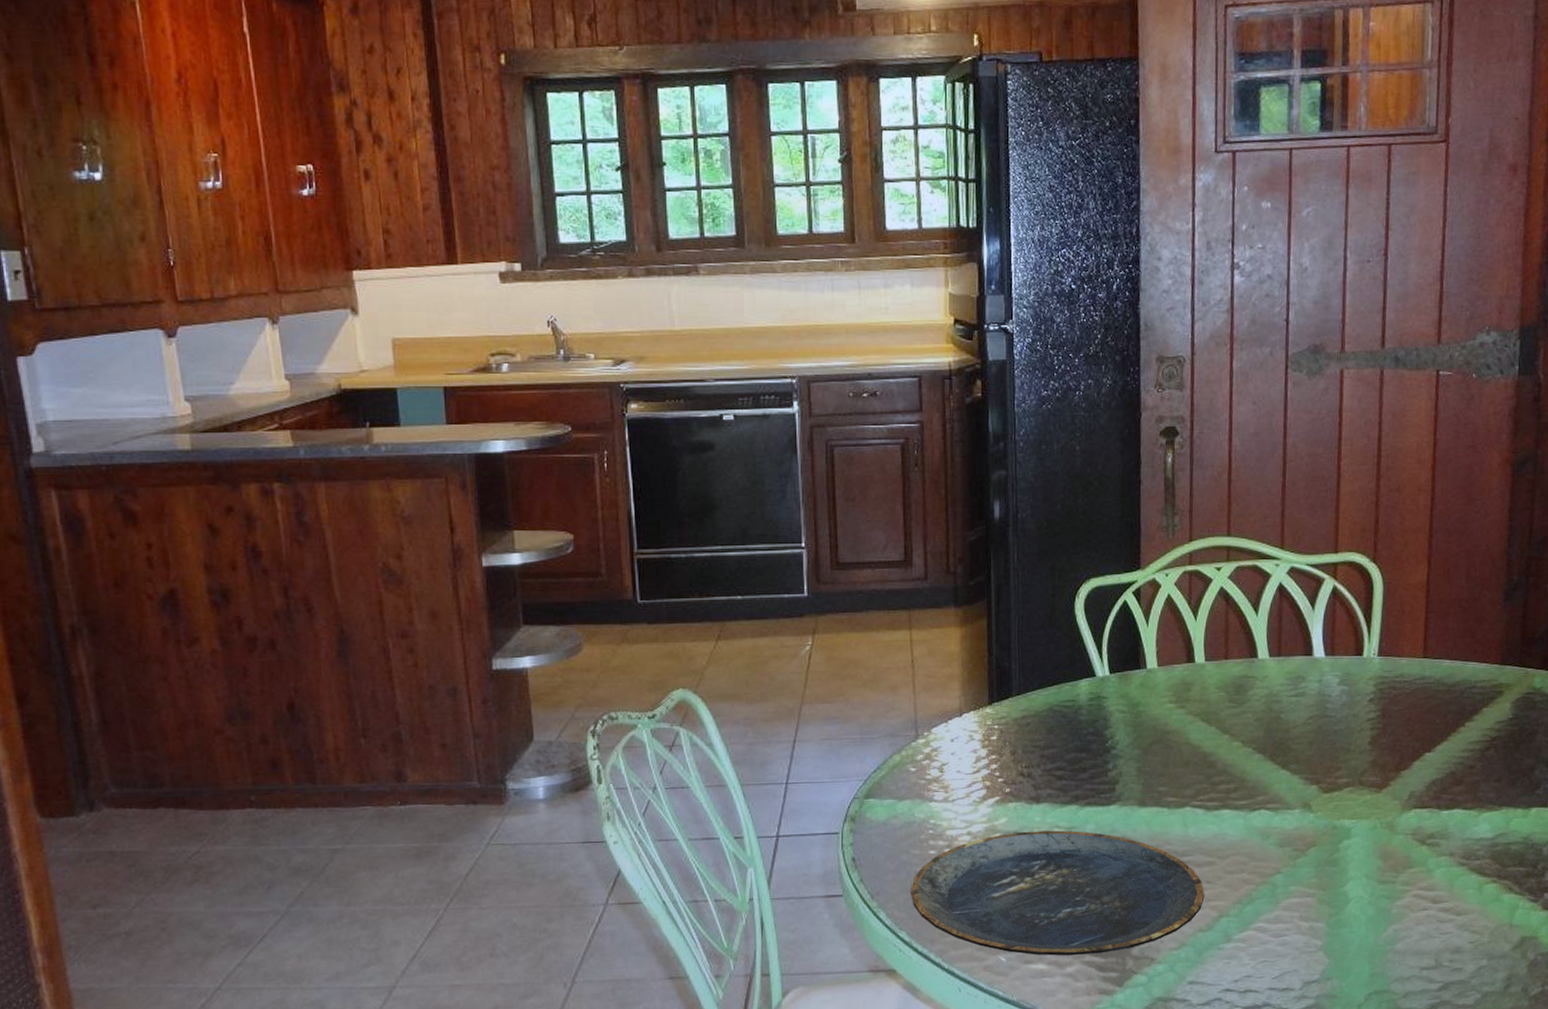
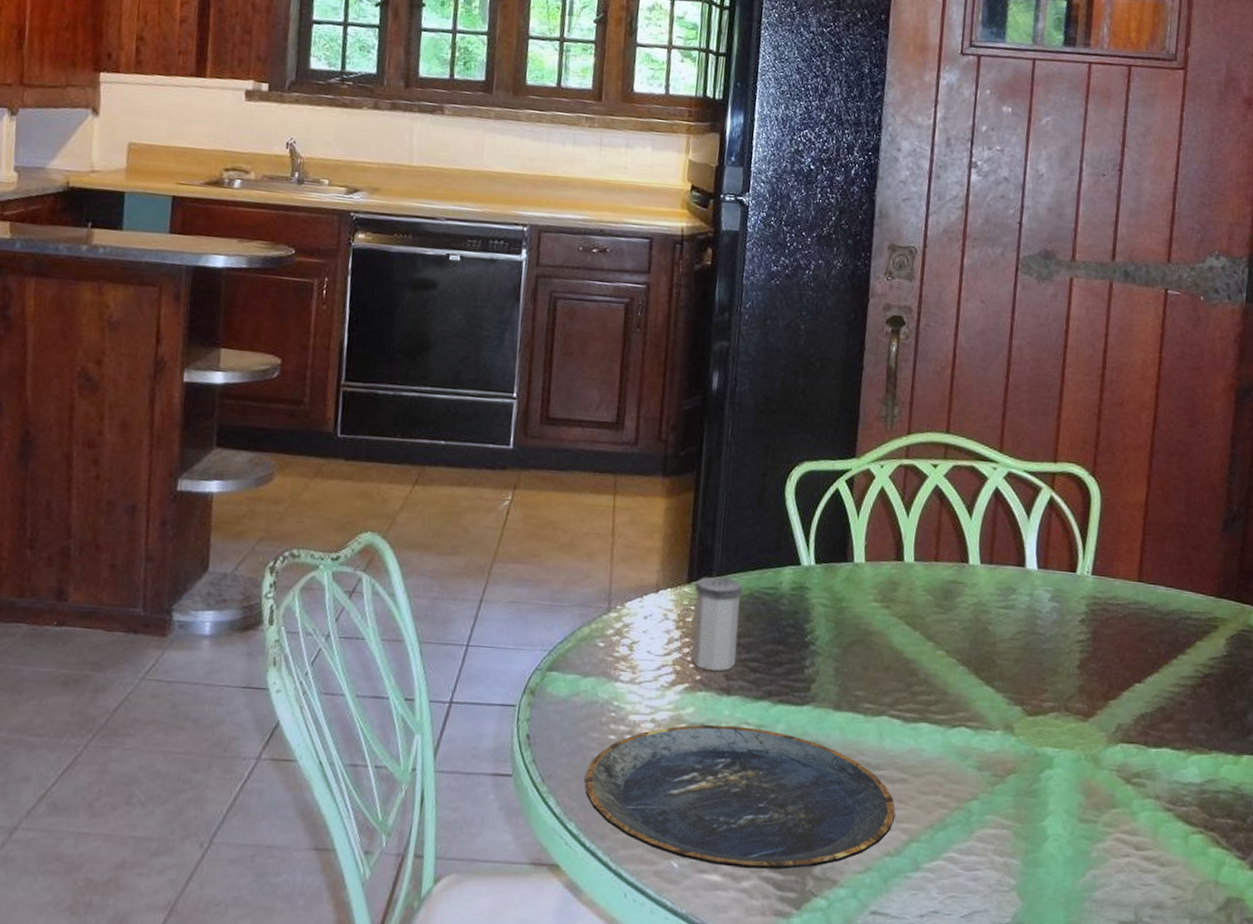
salt shaker: none [996,695,1043,783] -> present [691,576,744,671]

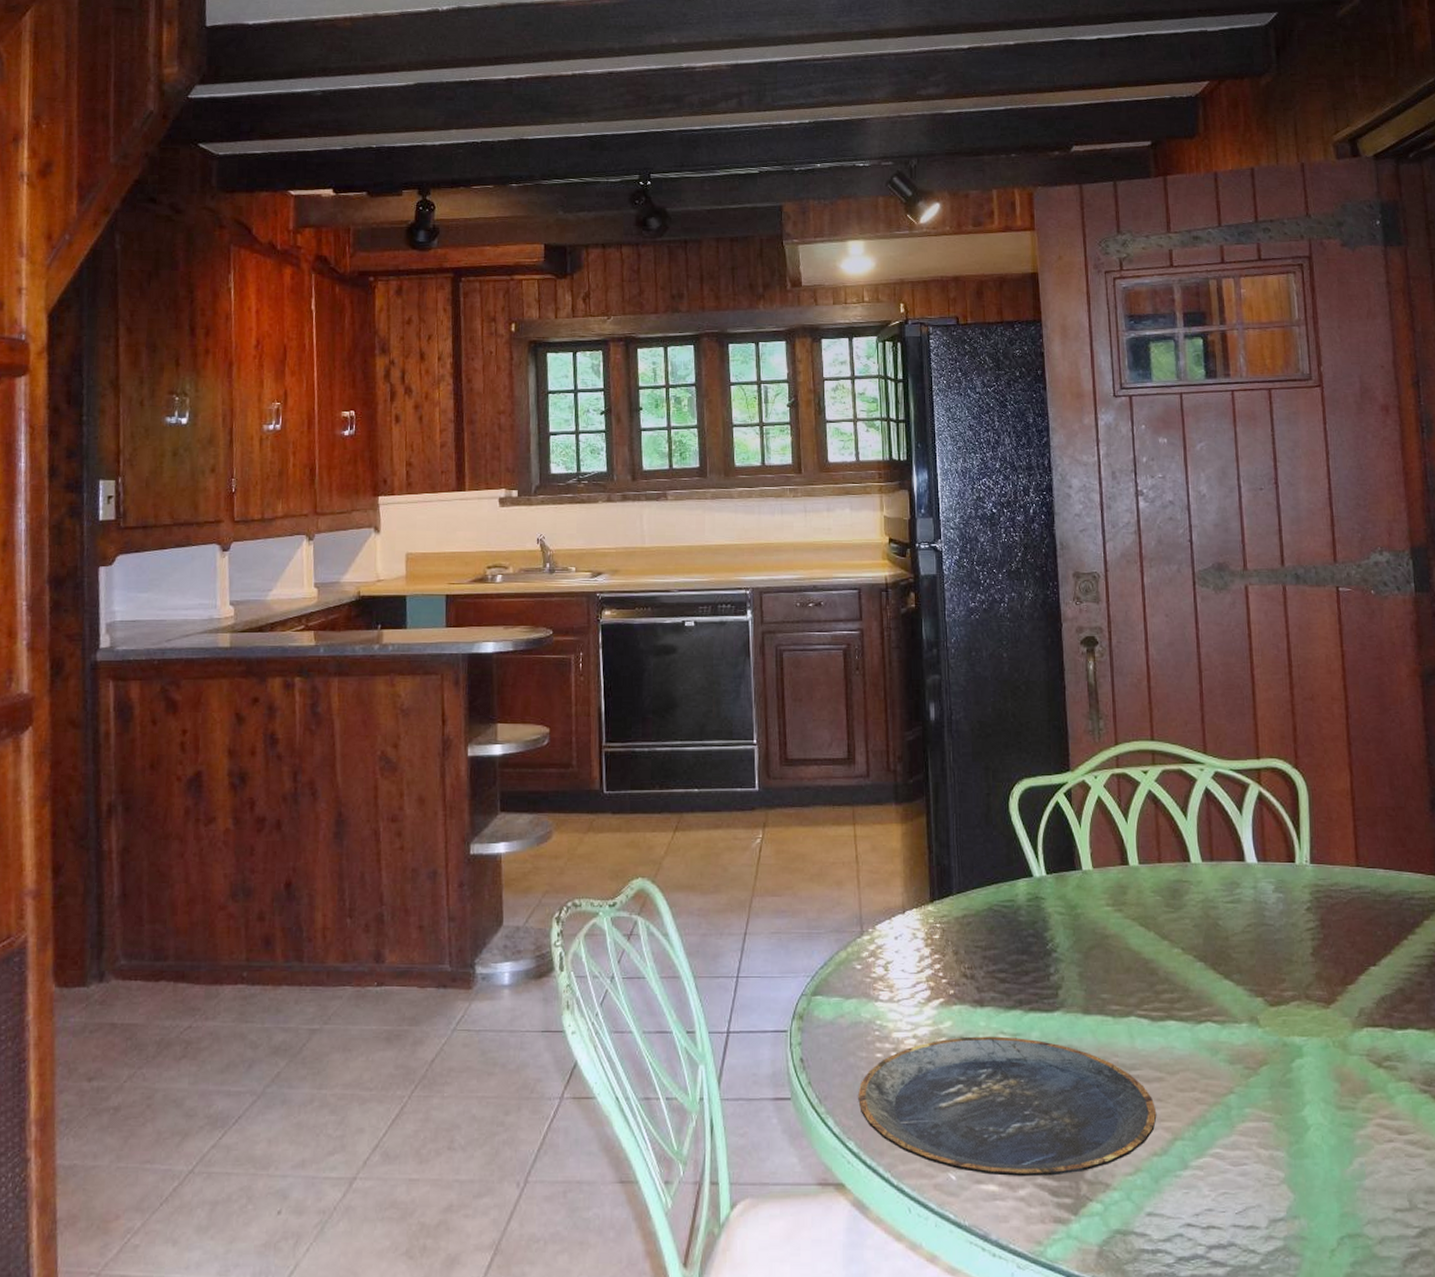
salt shaker: present [691,576,744,671] -> none [937,894,985,985]

